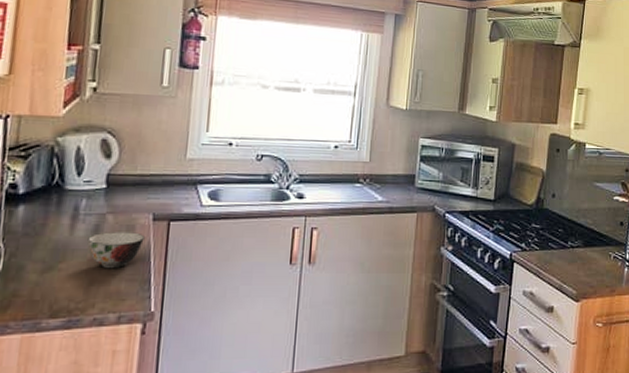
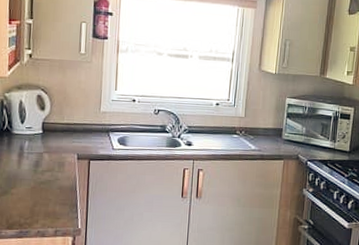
soup bowl: present [87,232,145,269] -> none [31,167,72,195]

